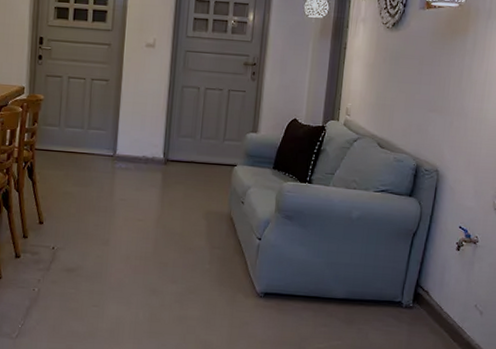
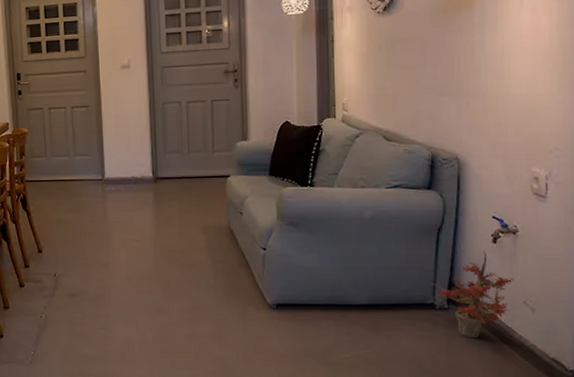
potted plant: none [401,257,470,336] -> present [431,251,514,339]

